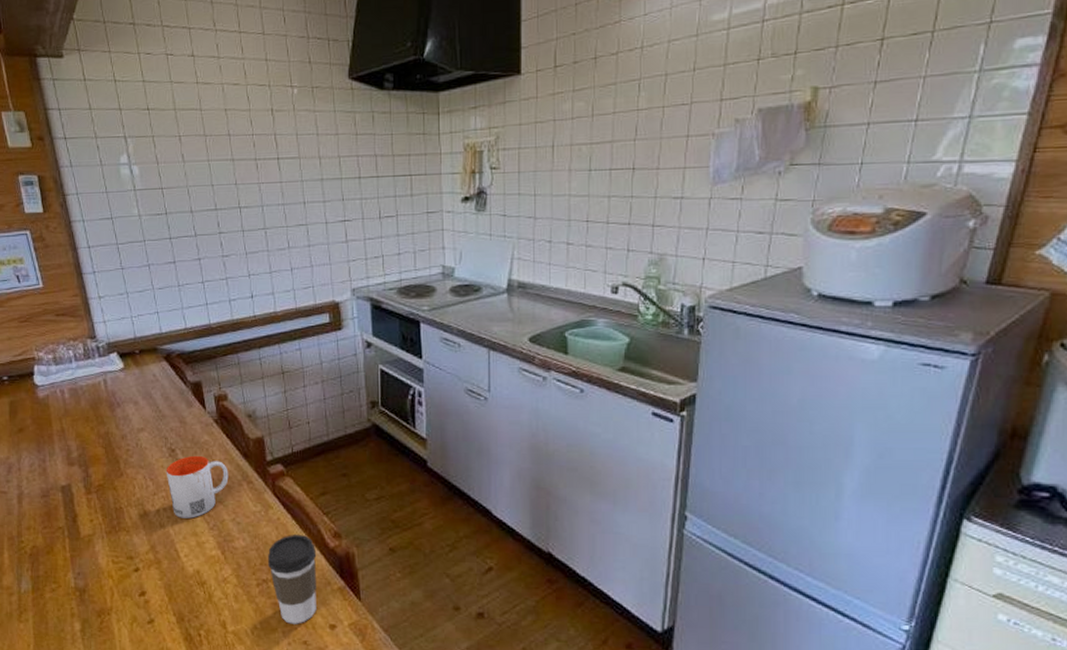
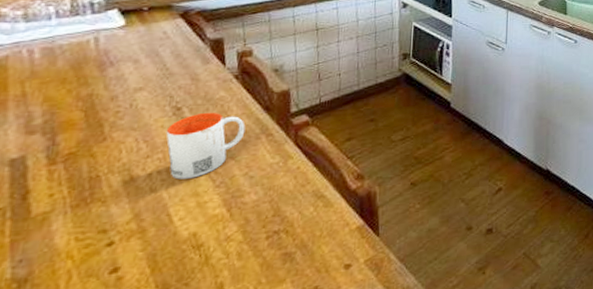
coffee cup: present [268,534,317,624] -> none [282,180,337,272]

